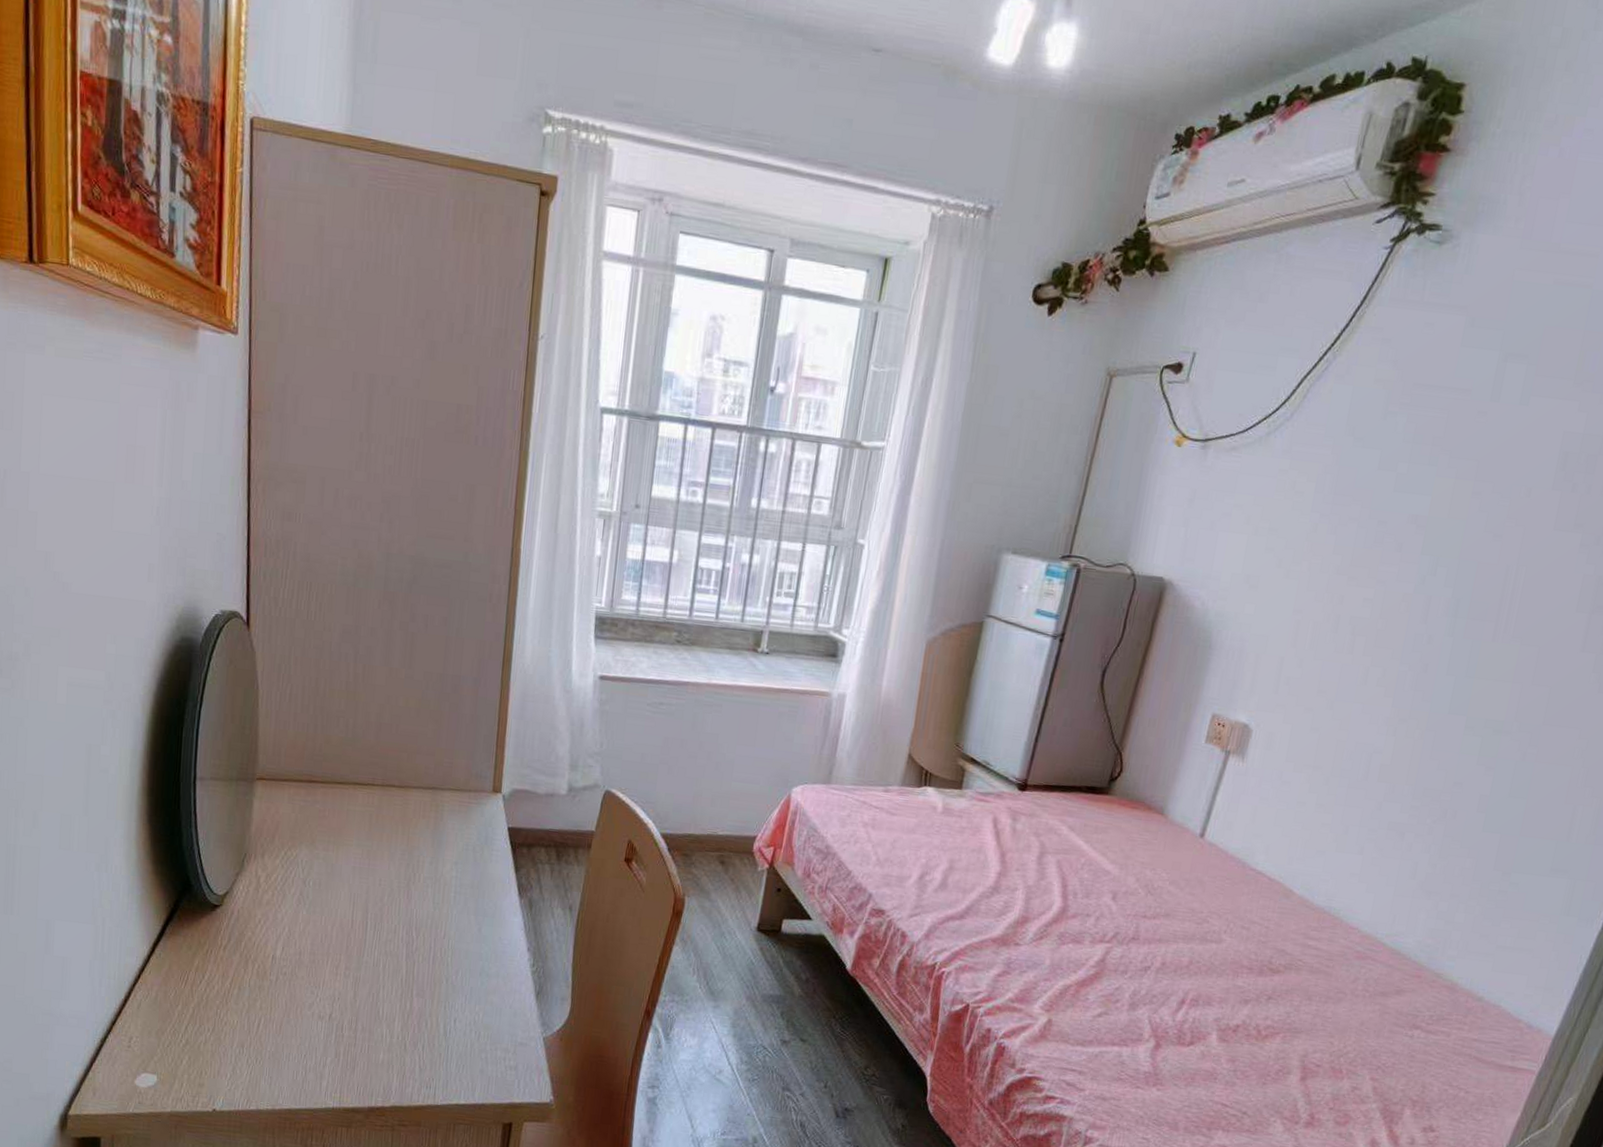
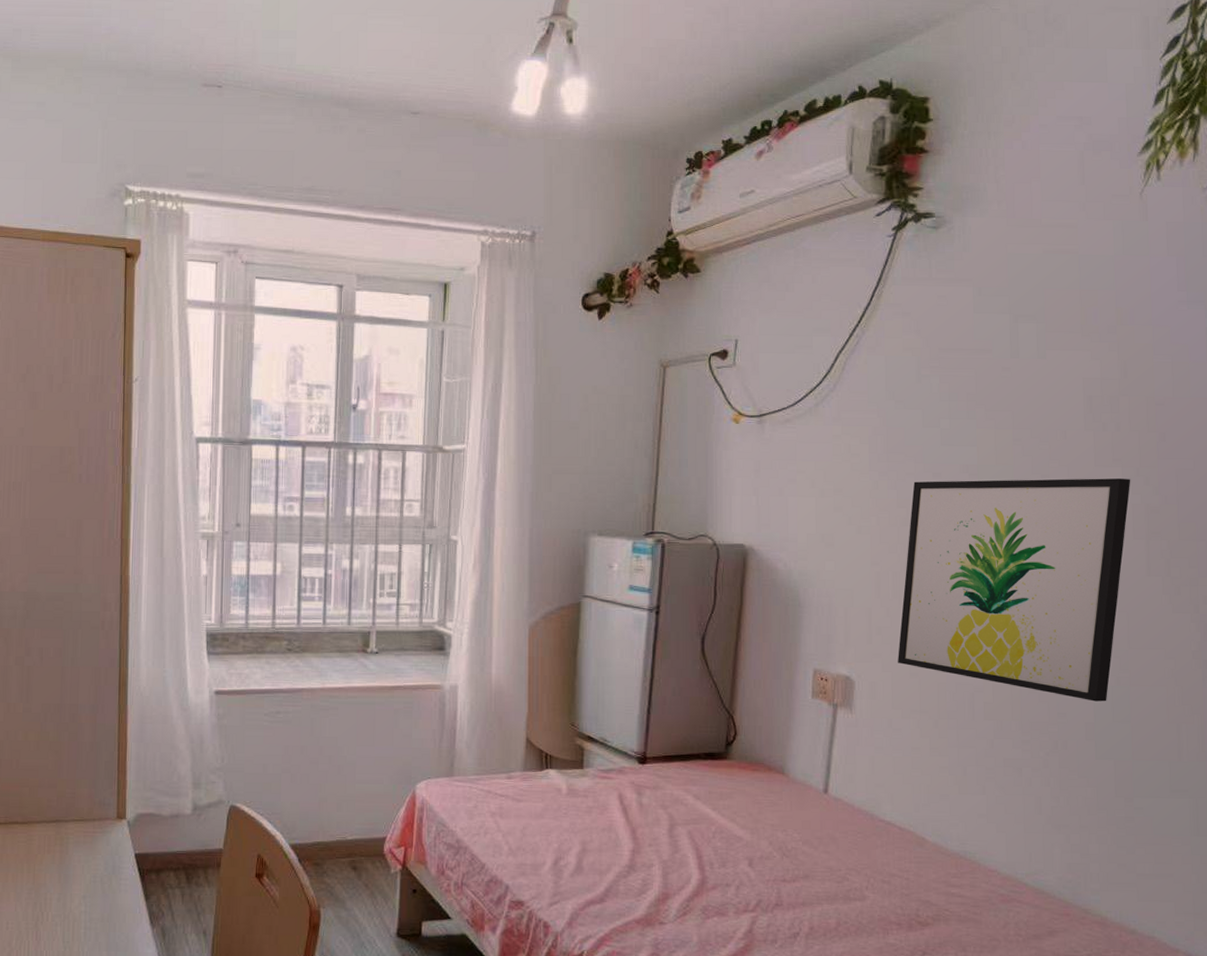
wall art: none [1300,528,1589,776] -> present [898,478,1131,702]

